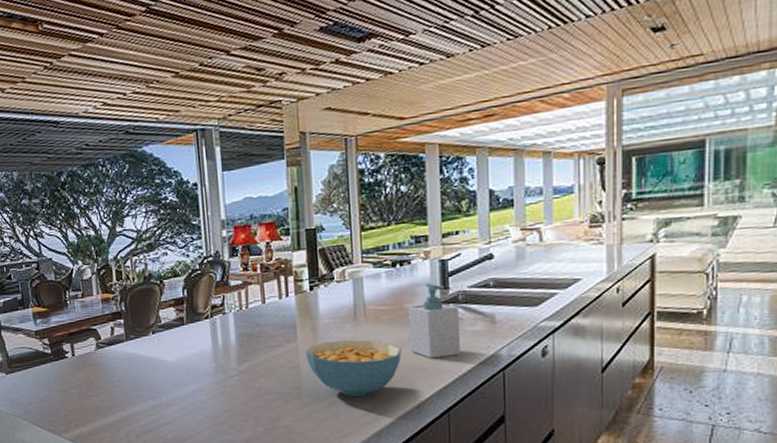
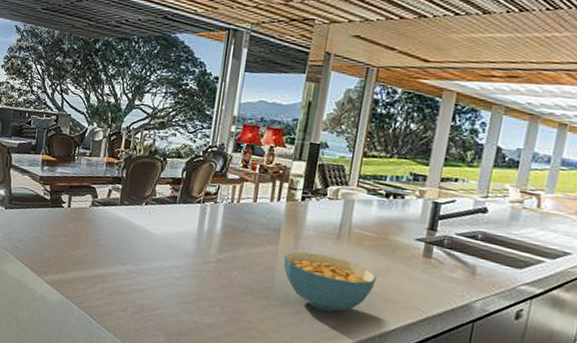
soap bottle: present [408,283,461,359] -> none [385,220,443,297]

